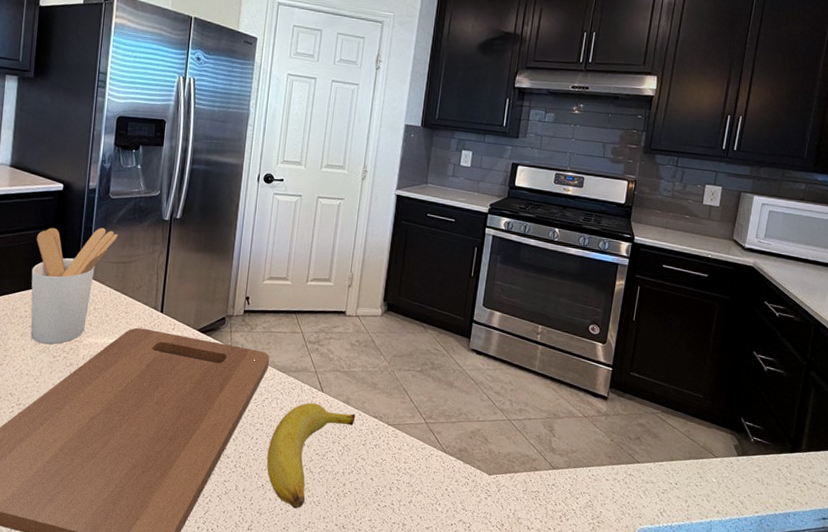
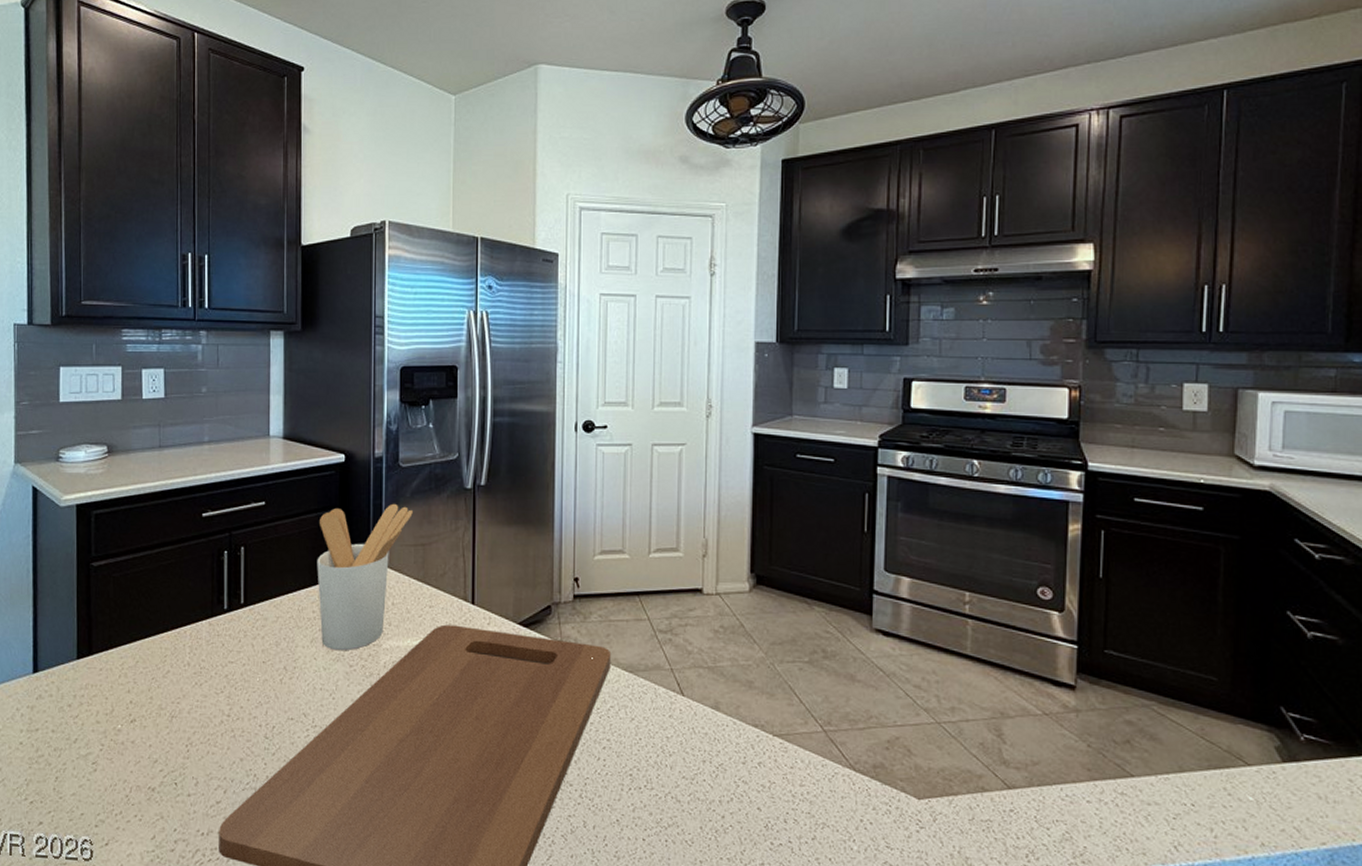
banana: present [266,403,356,509] -> none [619,710,729,851]

